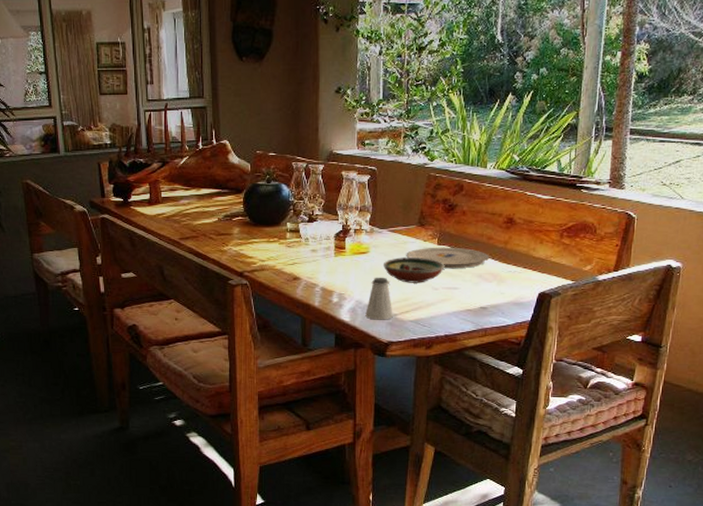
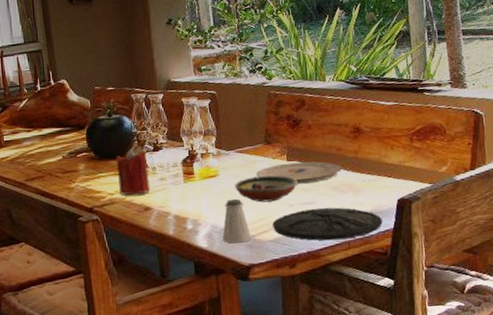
candle: none [270,217,301,264] -> present [115,148,150,196]
plate: none [415,294,521,326] -> present [272,207,383,241]

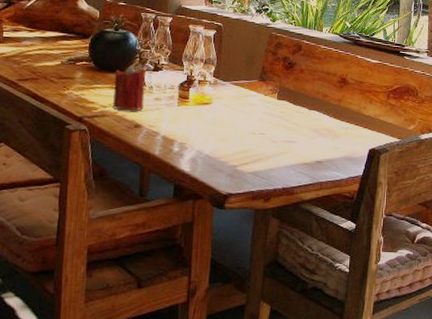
saltshaker: present [222,198,251,244] -> none [205,128,233,171]
decorative bowl: present [234,175,298,203] -> none [224,110,284,136]
plate: present [256,161,342,184] -> none [247,101,325,123]
plate: present [272,207,383,241] -> none [255,148,354,180]

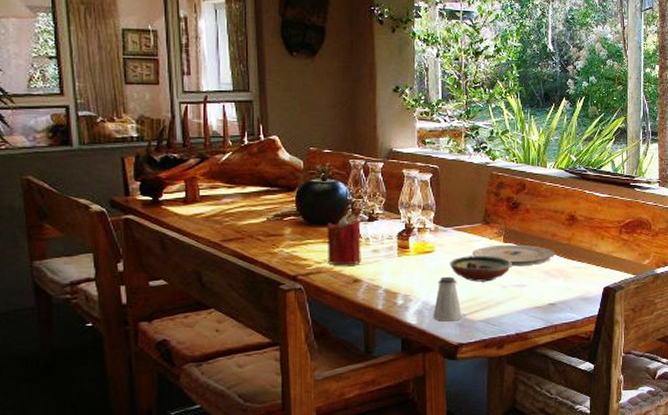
saltshaker: none [205,128,233,171] -> present [433,276,462,322]
decorative bowl: none [224,110,284,136] -> present [449,256,512,282]
plate: none [247,101,325,123] -> present [472,244,555,266]

